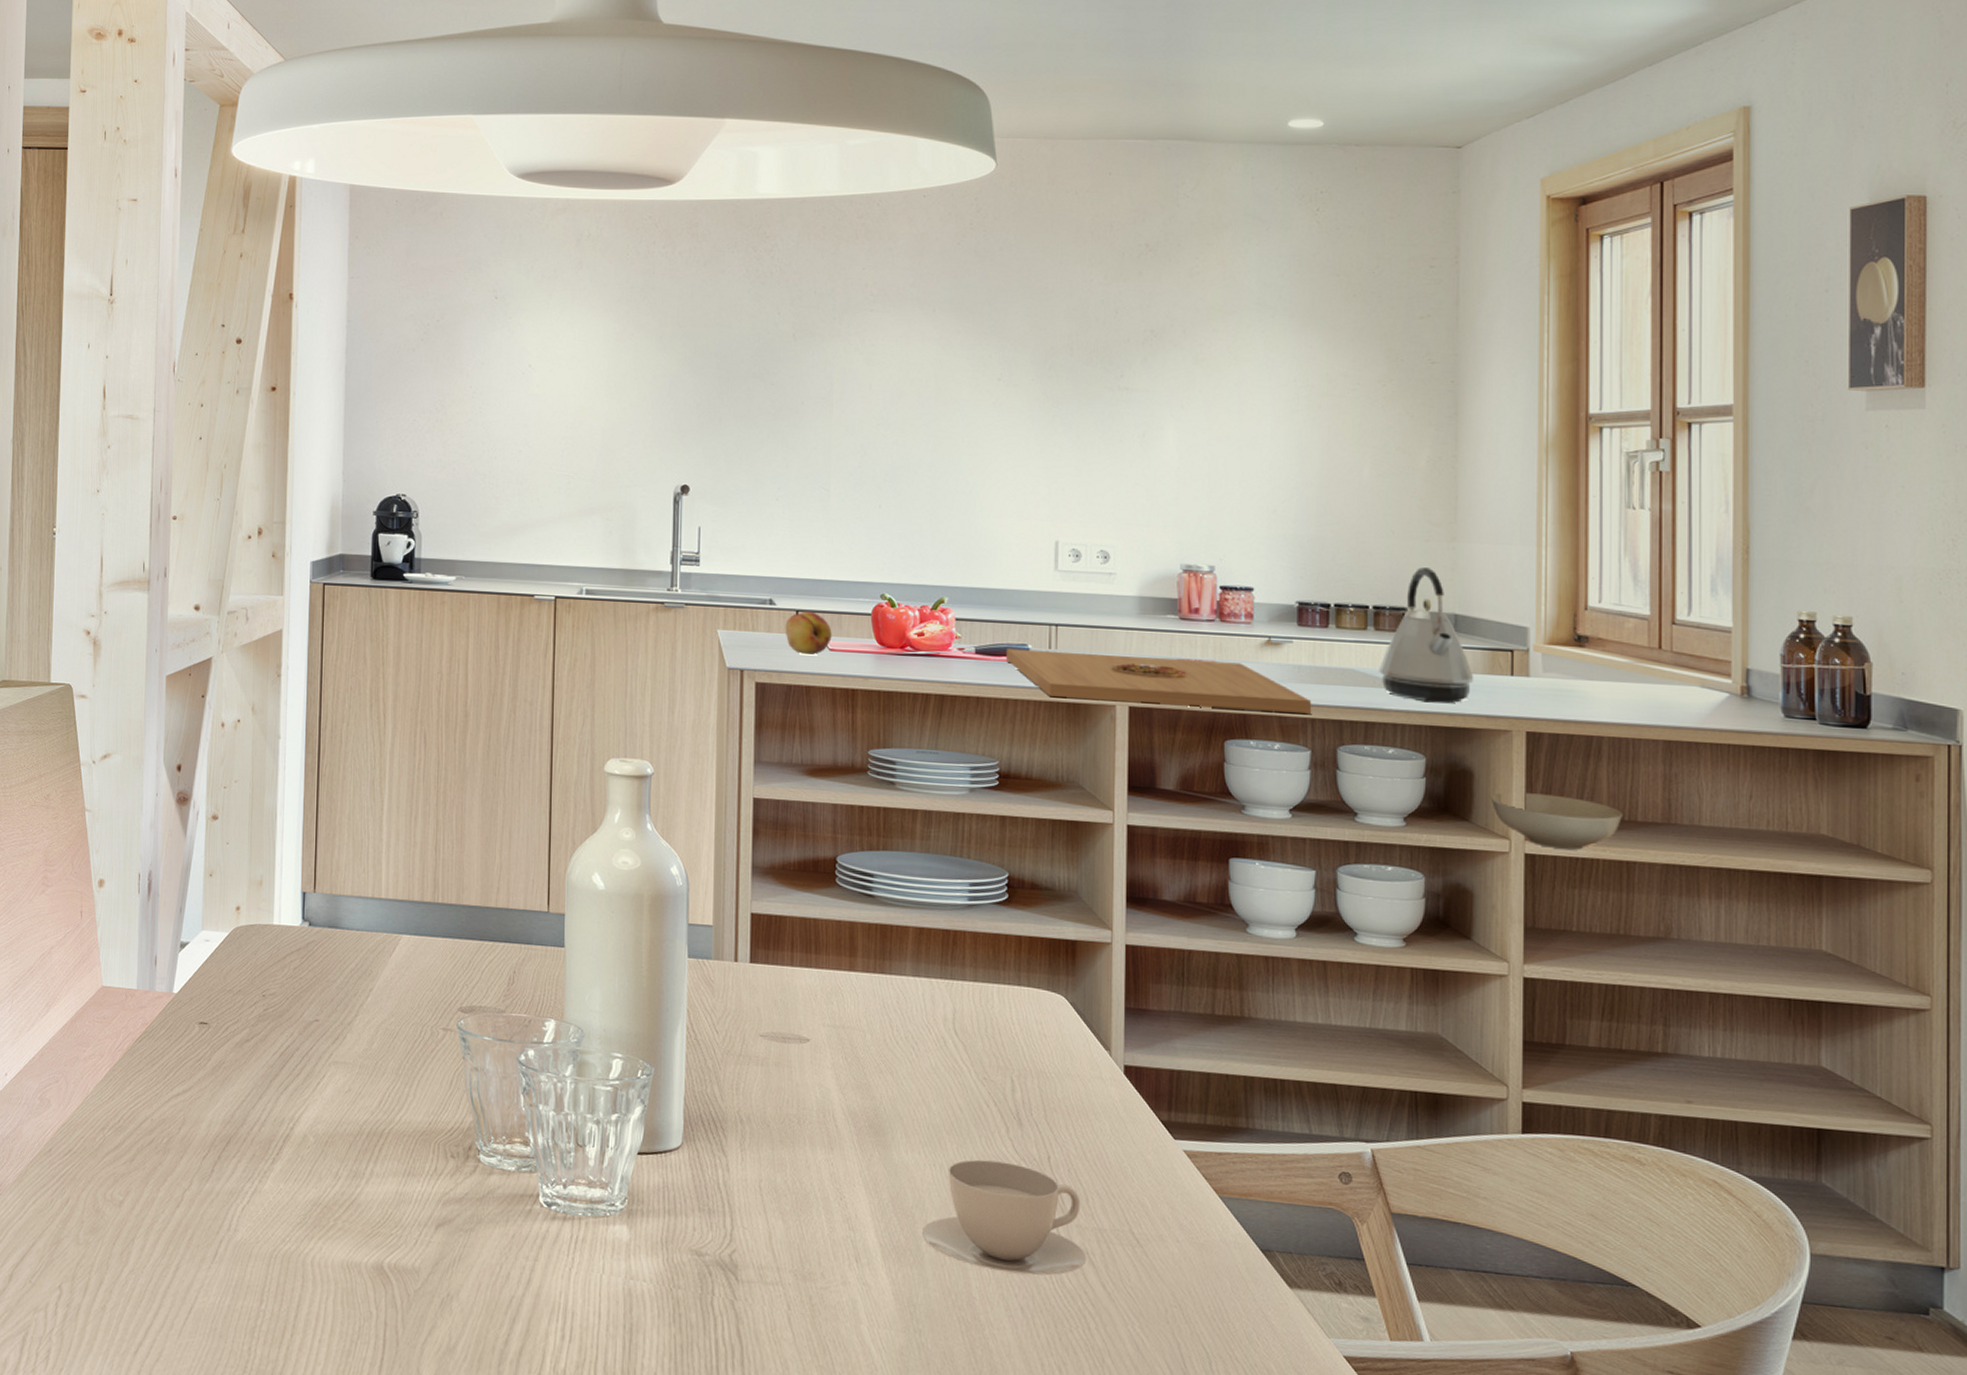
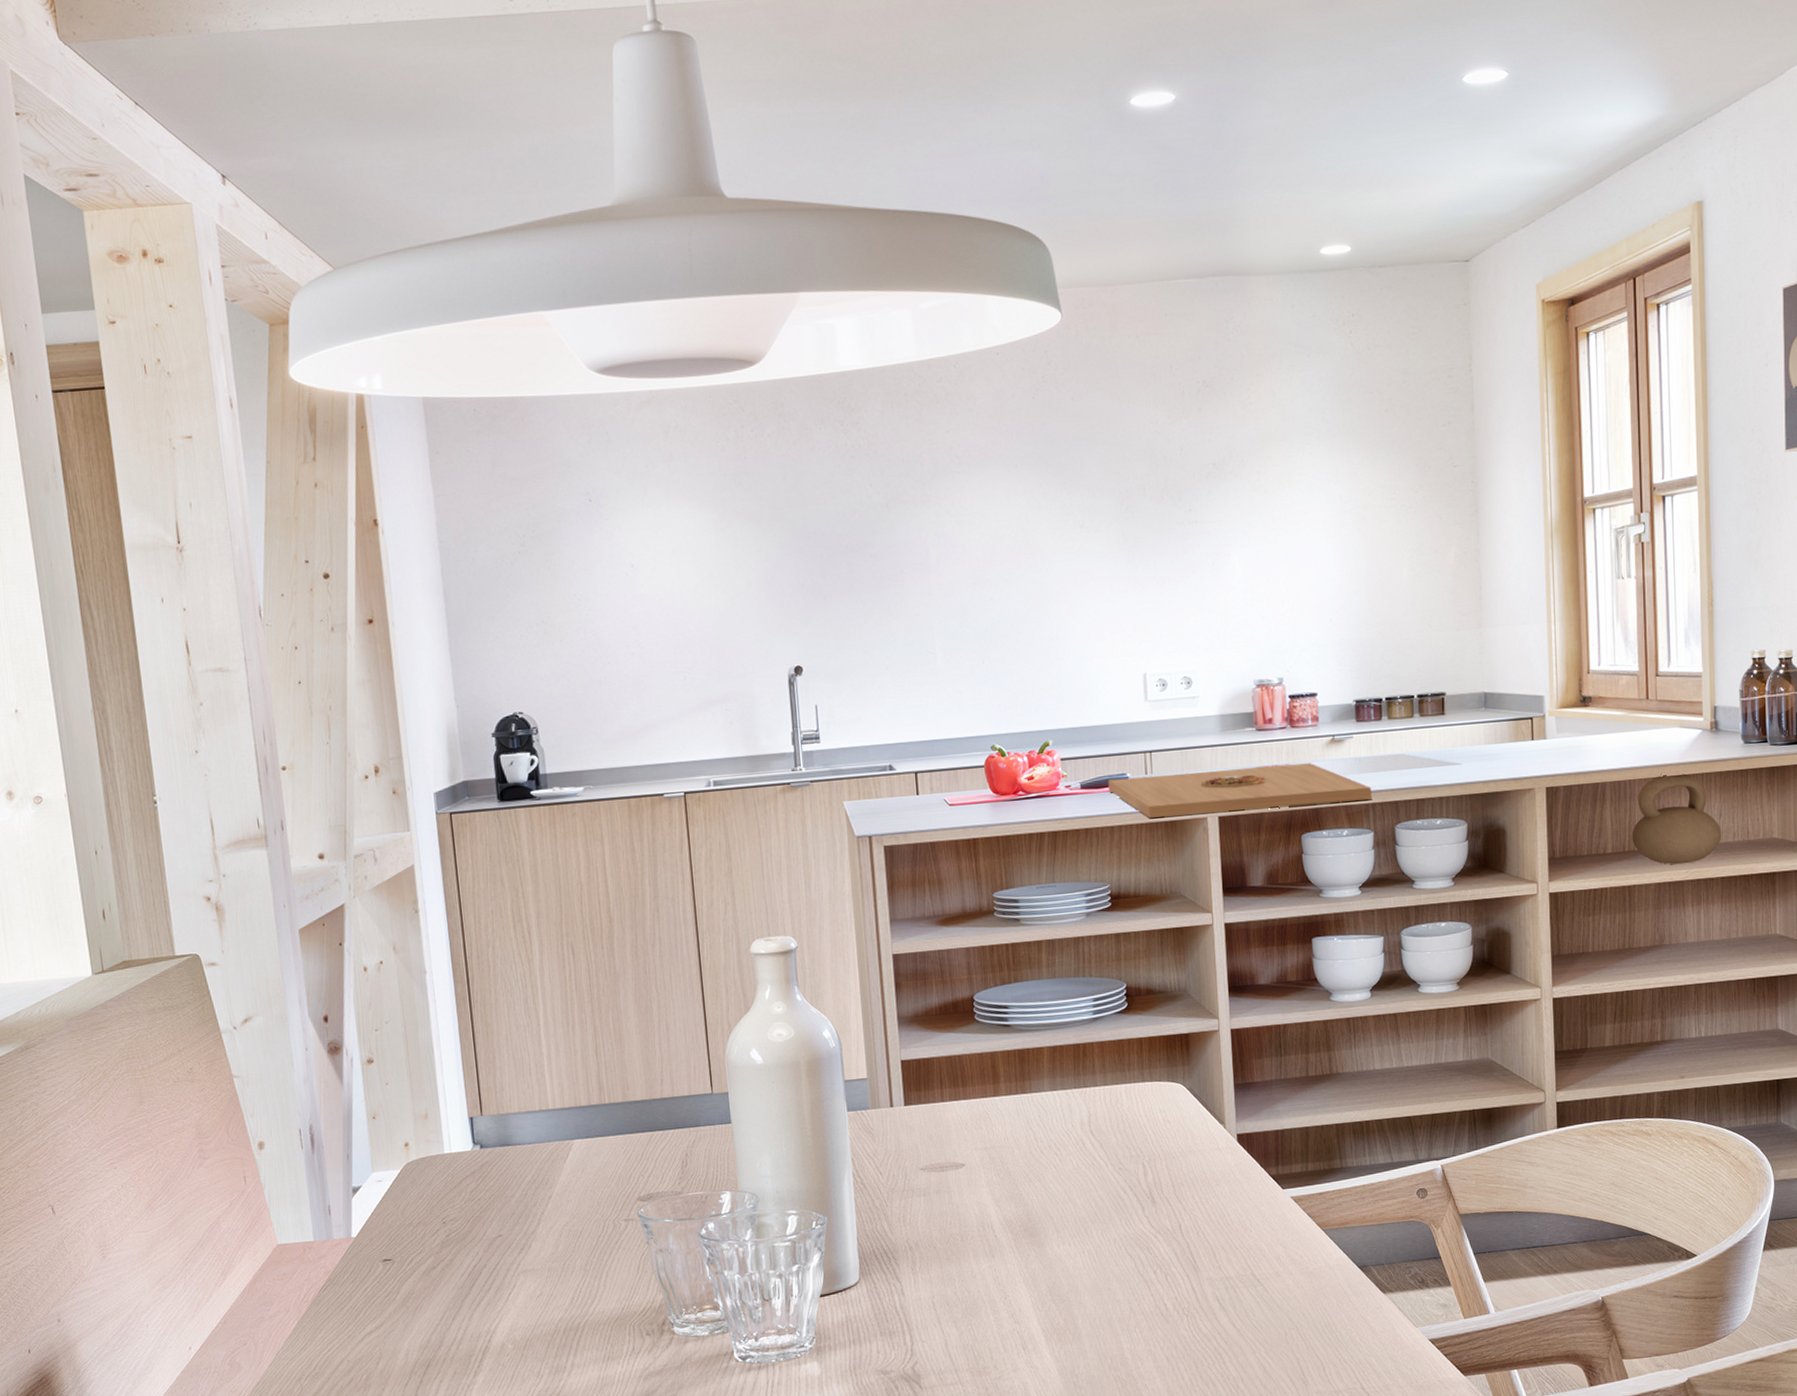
fruit: present [785,611,832,656] -> none [906,771,950,814]
teacup: present [922,1159,1087,1276] -> none [1078,1237,1218,1332]
kettle: present [1379,567,1474,704] -> none [1425,654,1503,774]
bowl: present [1490,792,1624,850] -> none [1520,838,1625,885]
ceramic jug: none [1633,736,1752,847] -> present [1631,773,1722,865]

